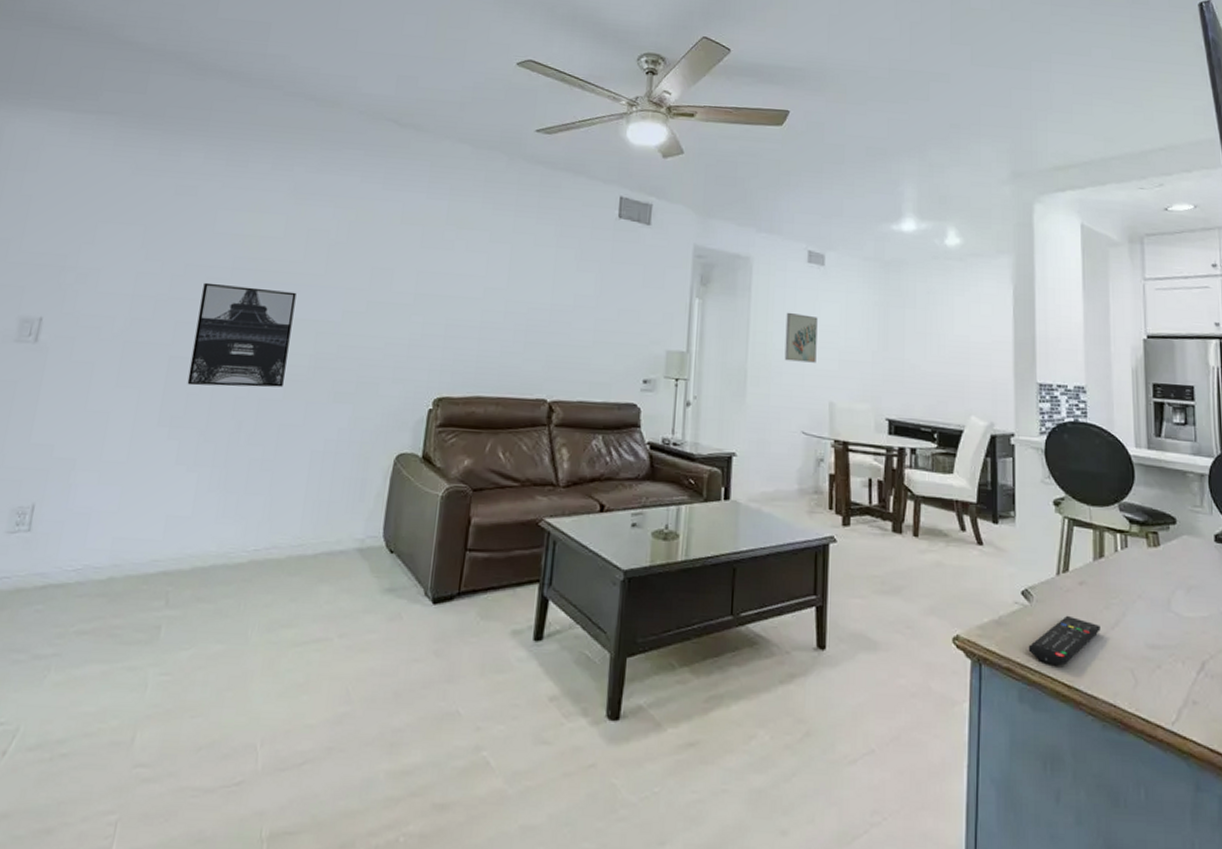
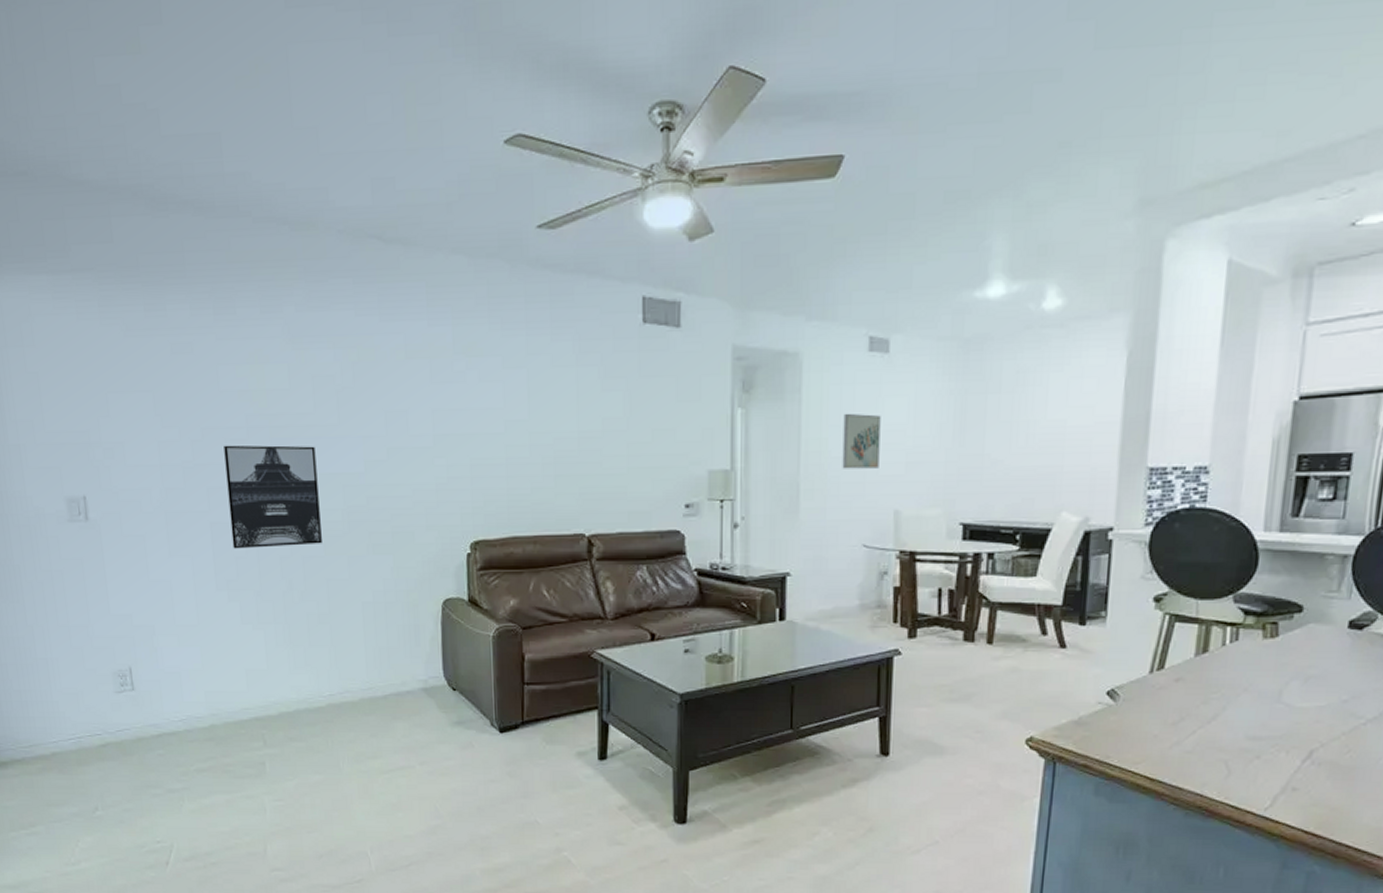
remote control: present [1028,615,1101,666] -> none [1109,712,1195,761]

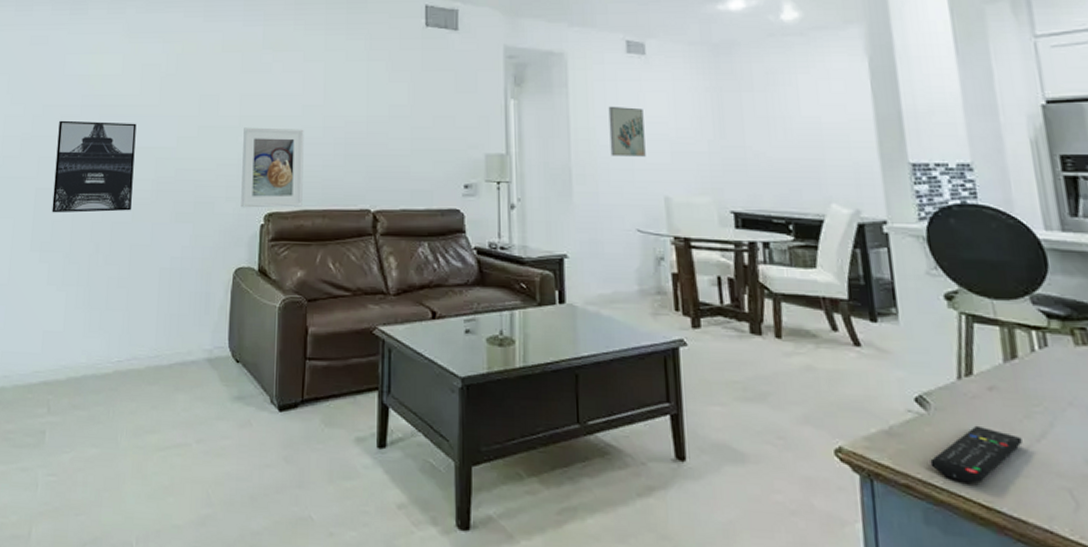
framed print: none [439,447,511,537] -> present [241,127,304,208]
remote control: none [1109,712,1195,761] -> present [930,425,1022,484]

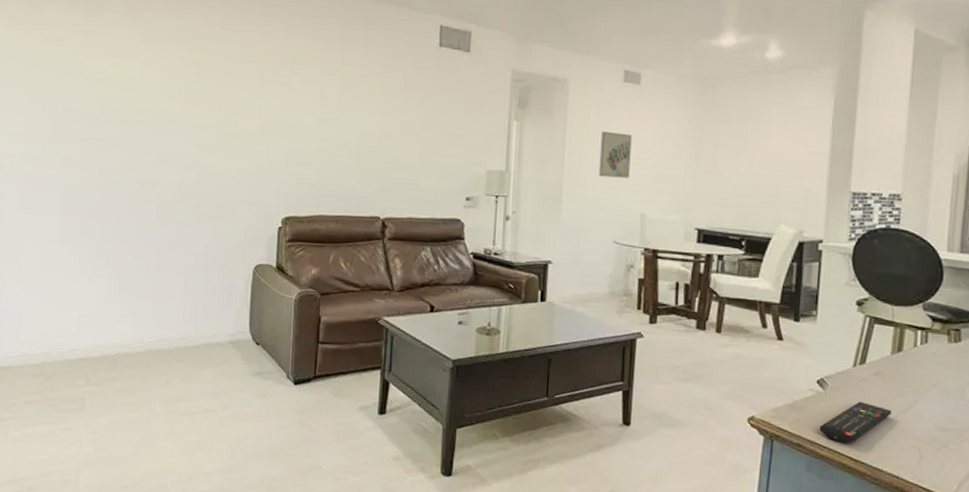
wall art: present [52,120,137,213] -> none [78,122,158,211]
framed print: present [241,127,304,208] -> none [260,137,320,212]

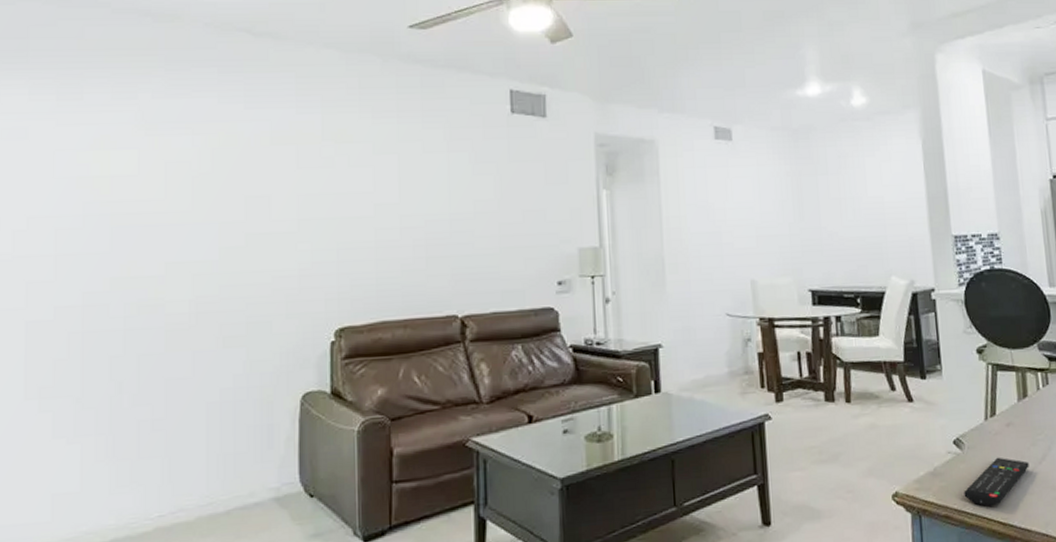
wall art: present [598,131,632,178] -> none [698,193,734,244]

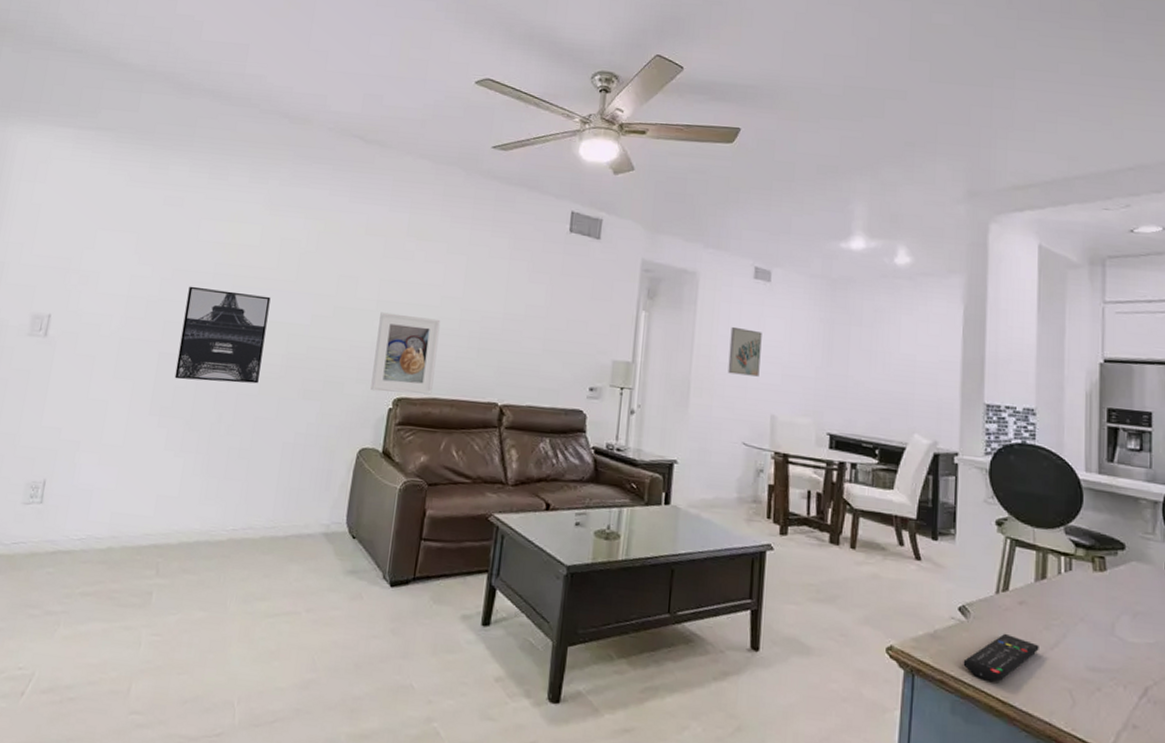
wall art: none [51,233,163,351] -> present [174,286,271,384]
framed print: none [304,231,380,325] -> present [370,312,441,394]
wall art: none [698,193,734,244] -> present [727,326,762,377]

